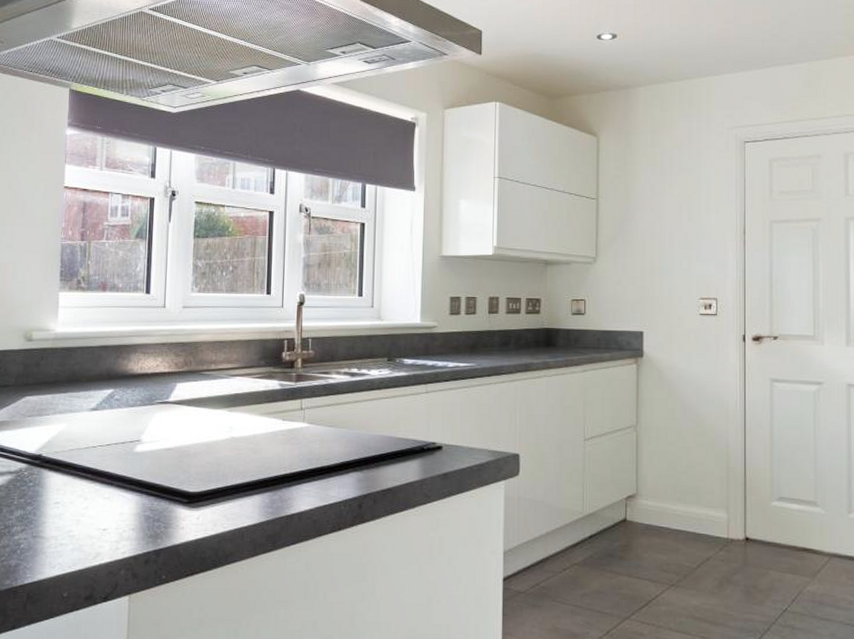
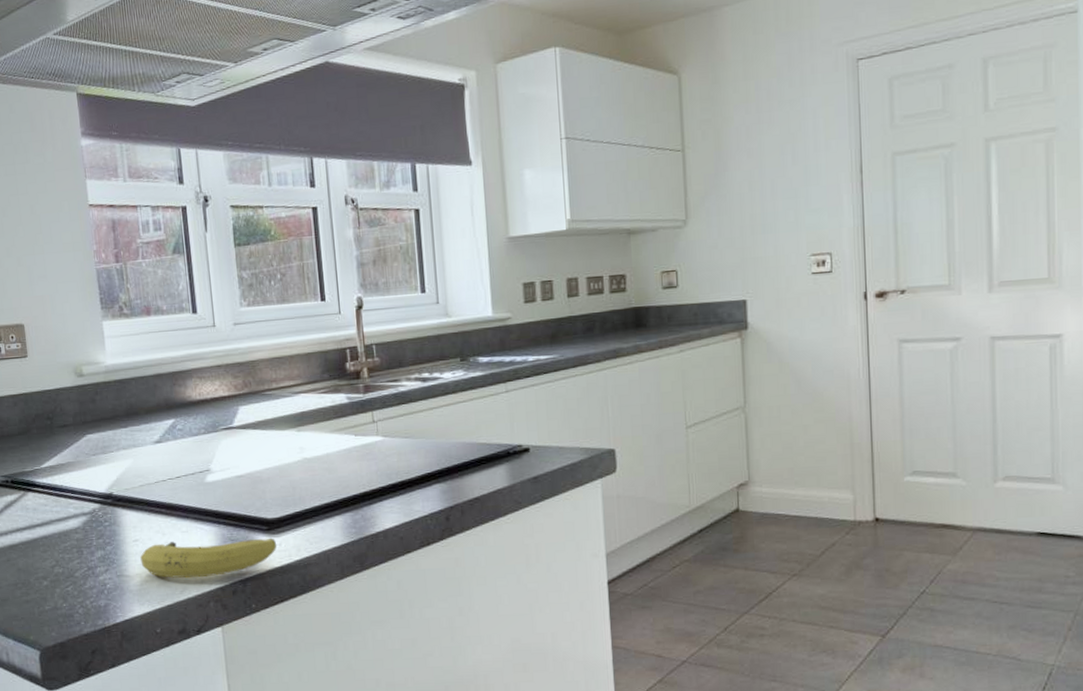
fruit: none [58,507,195,545] -> present [140,538,277,579]

